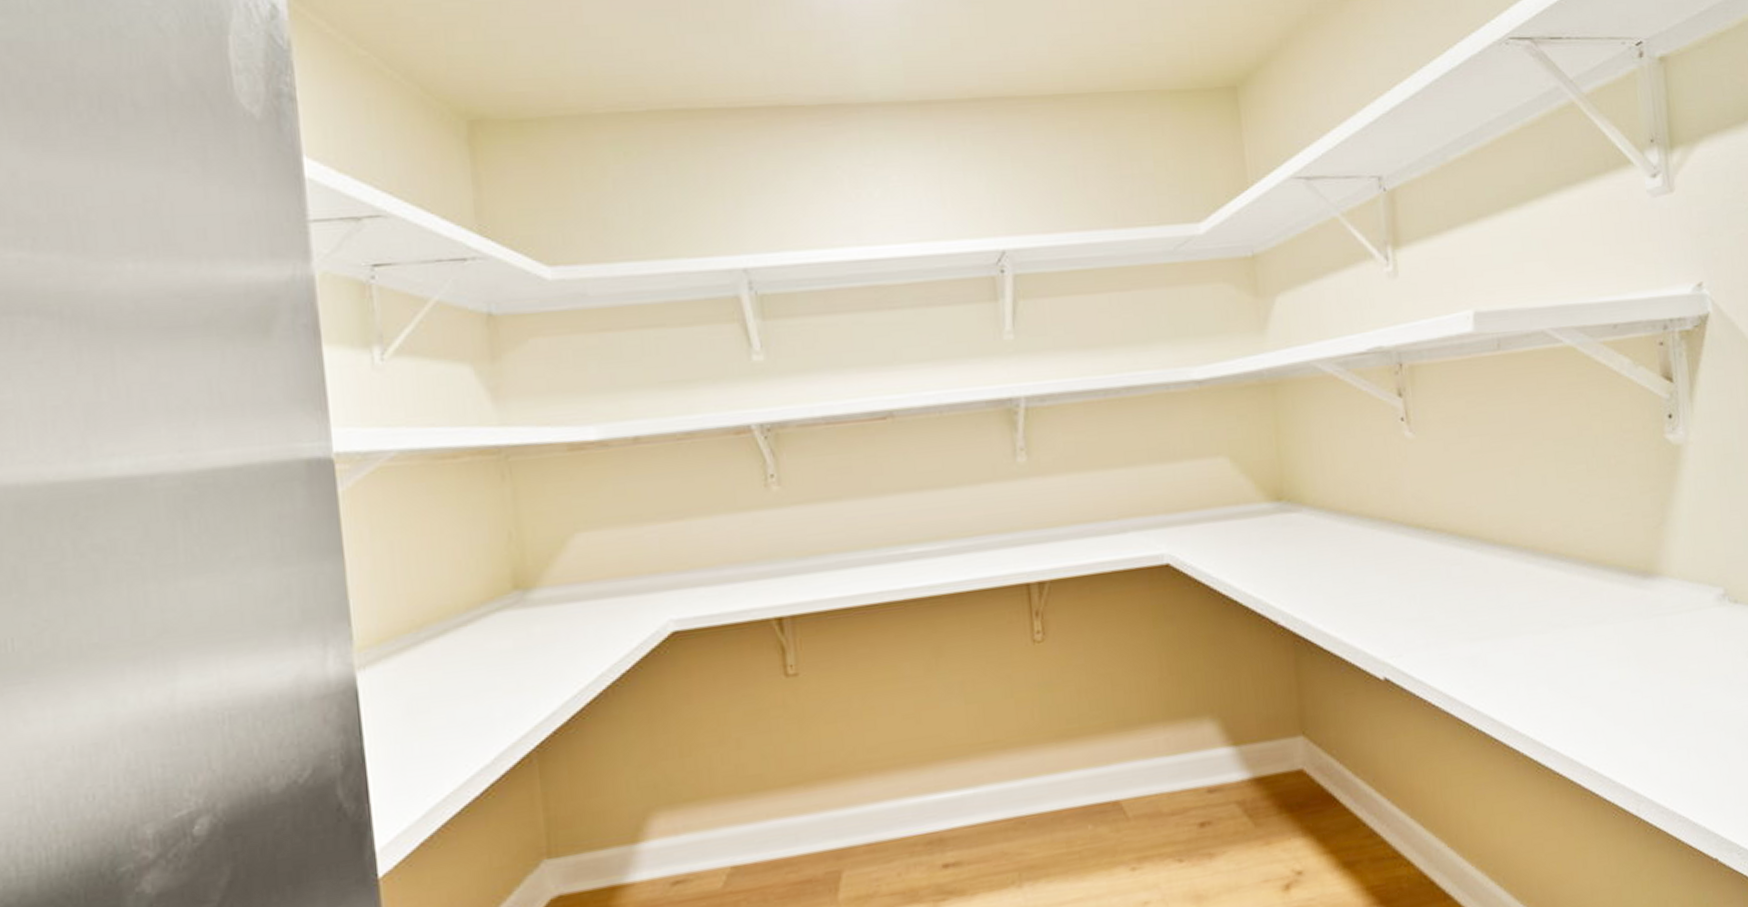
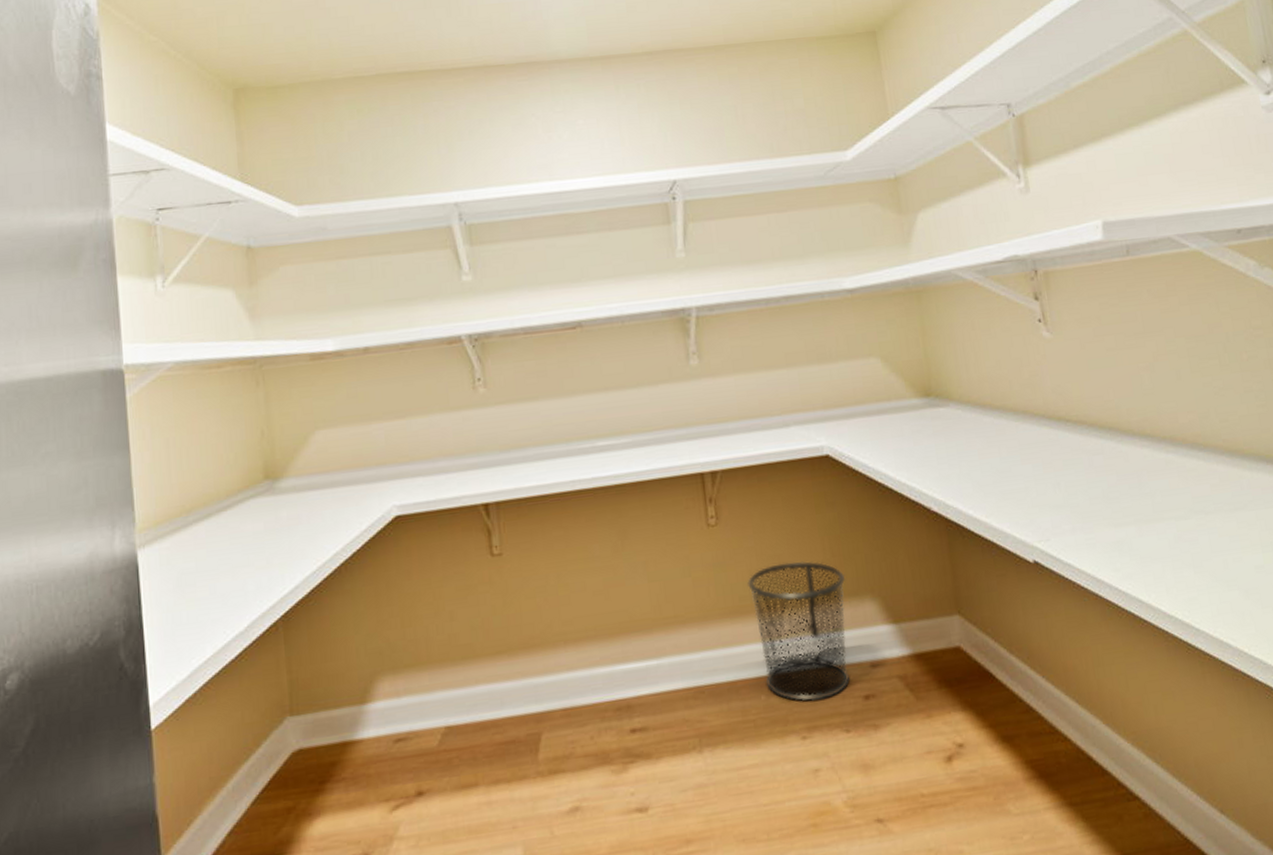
waste bin: none [1076,680,1184,831] -> present [747,561,850,702]

